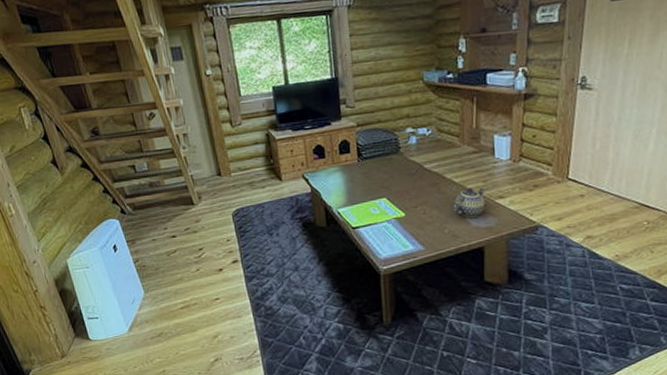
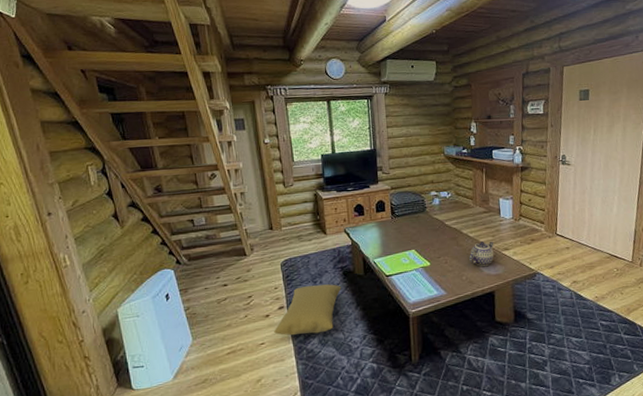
cushion: none [228,236,301,292] -> present [274,284,342,336]

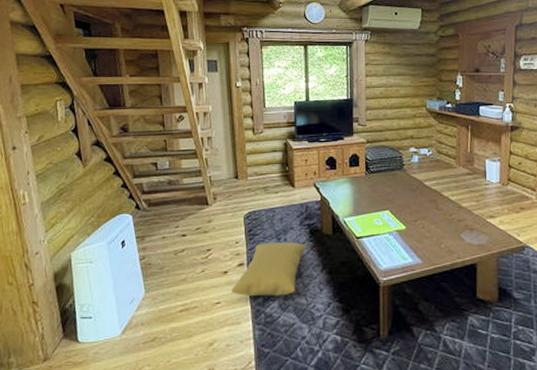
teapot: present [469,241,494,267] -> none [449,205,478,235]

